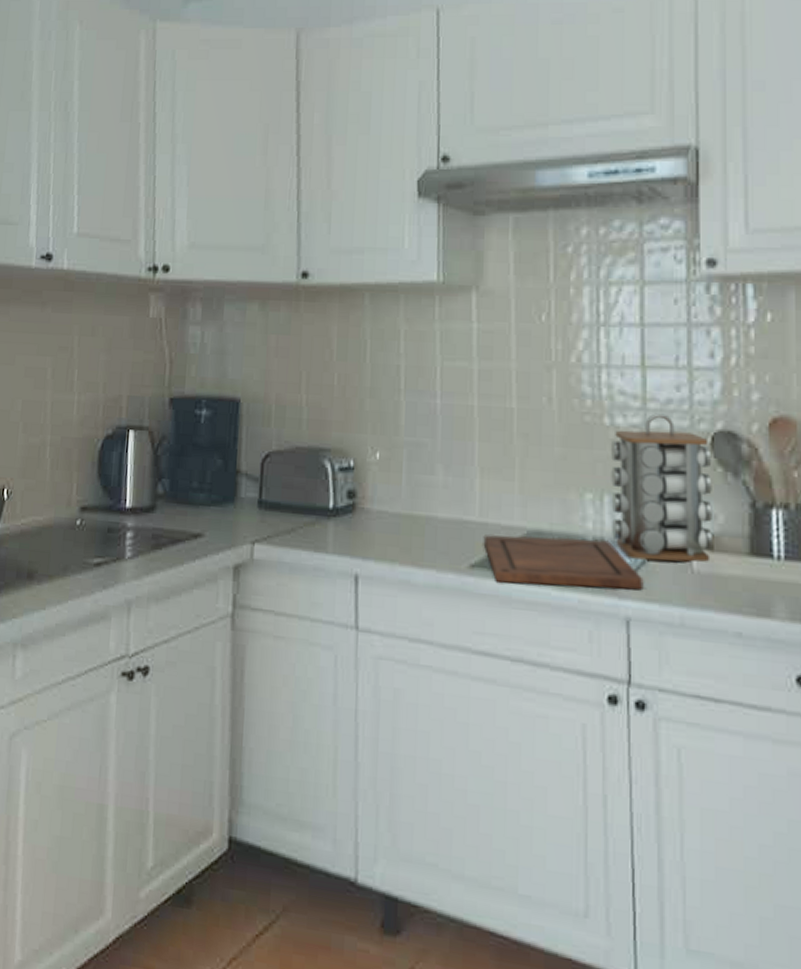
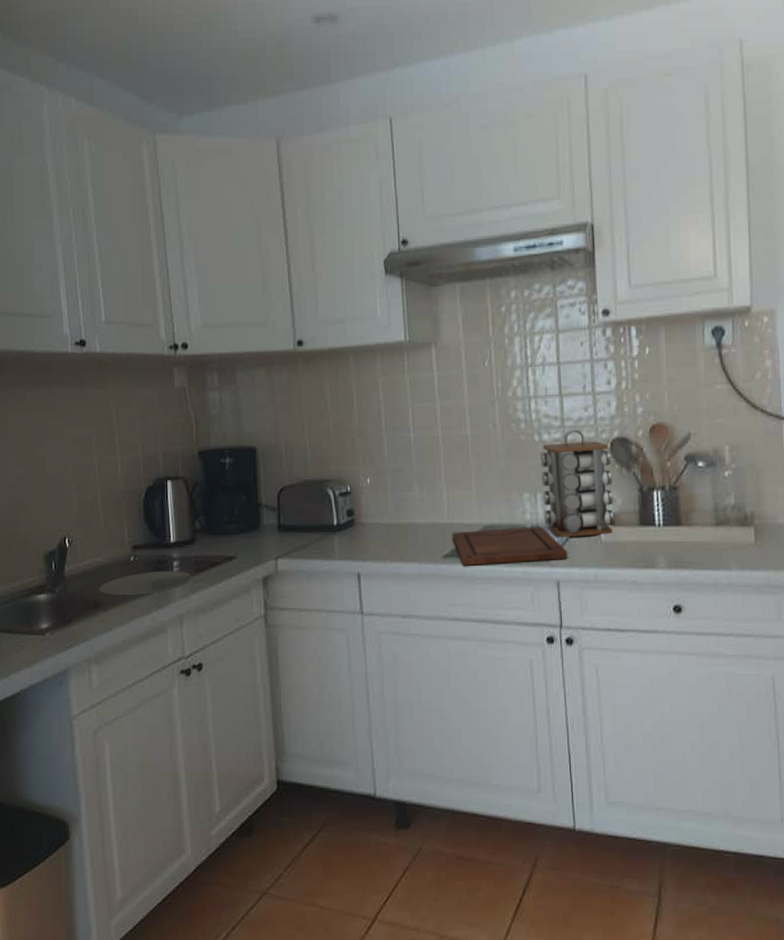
plate: none [35,541,148,570] -> present [99,571,192,597]

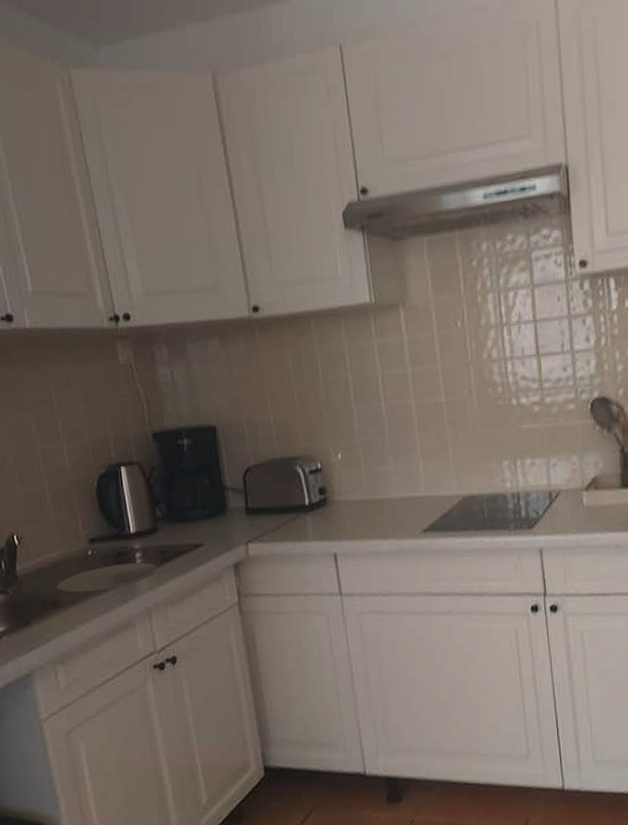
cutting board: present [452,526,568,567] -> none [430,494,550,541]
spice rack: present [541,429,614,538] -> none [519,390,596,505]

